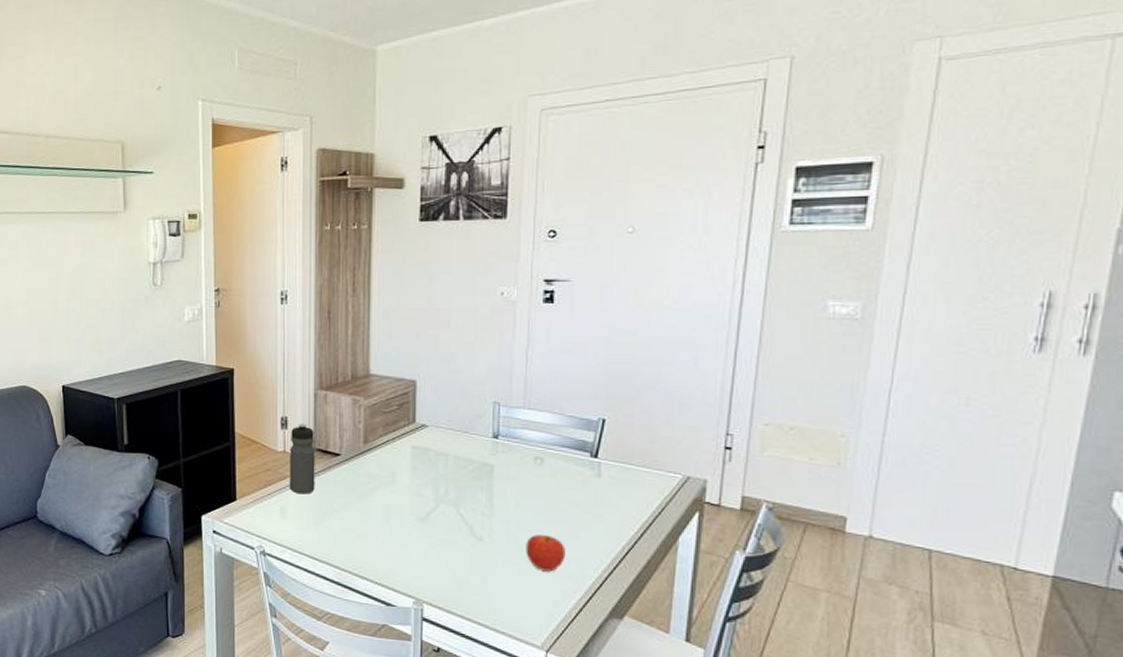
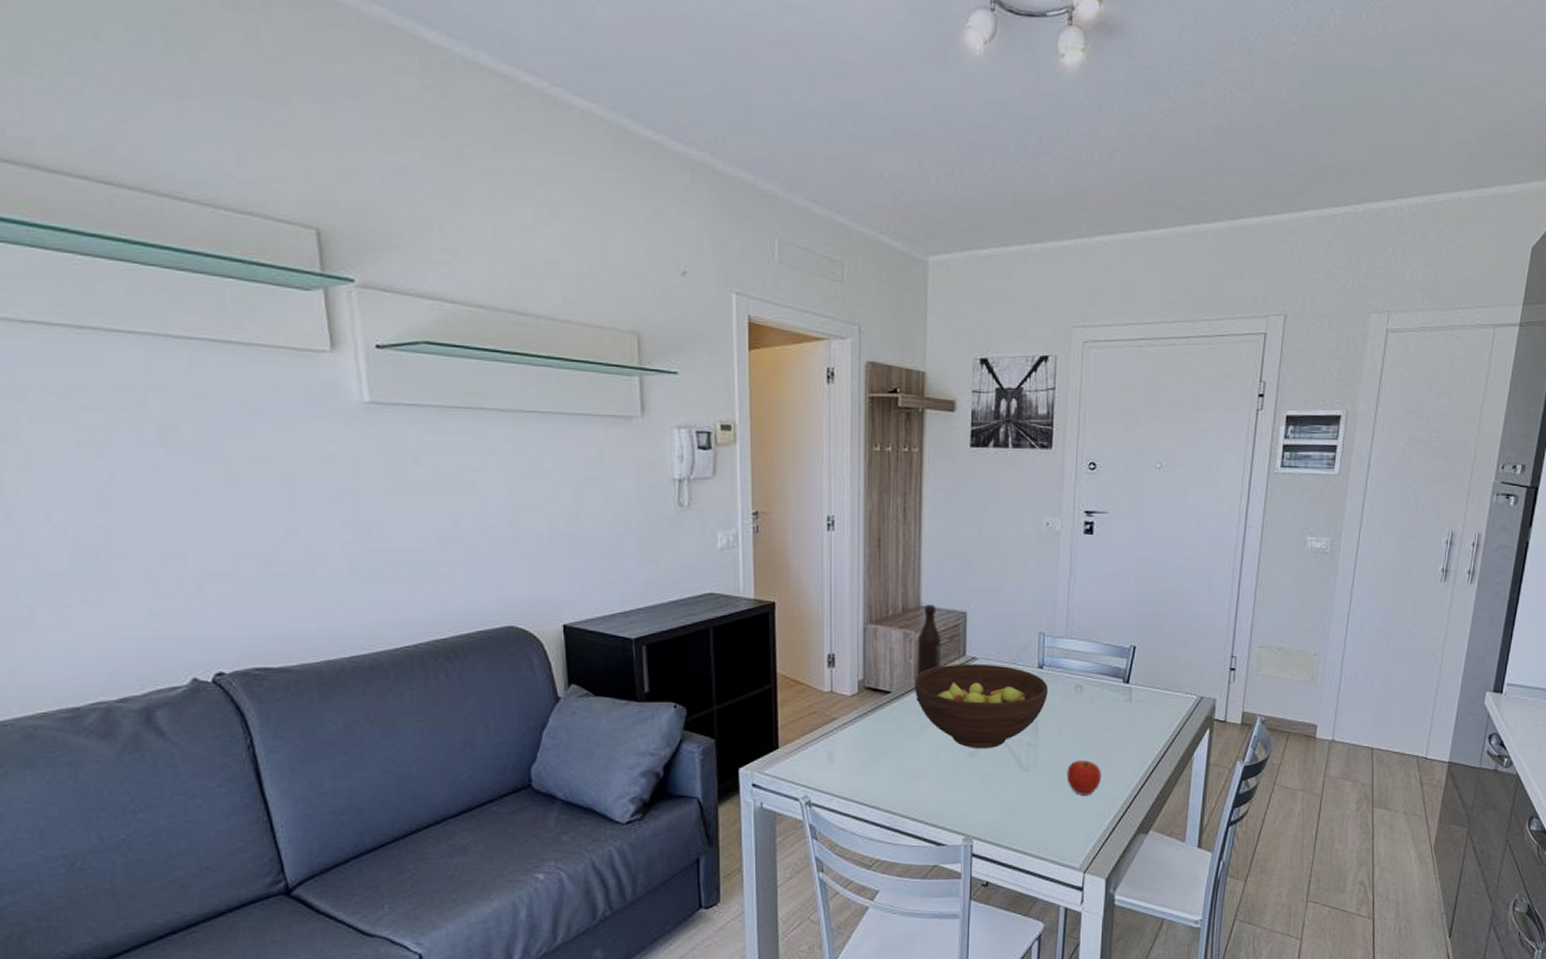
water bottle: present [289,423,315,494] -> none [837,660,865,737]
fruit bowl: none [364,430,504,516] -> present [915,663,1048,749]
wine bottle: none [365,372,390,465] -> present [916,604,941,702]

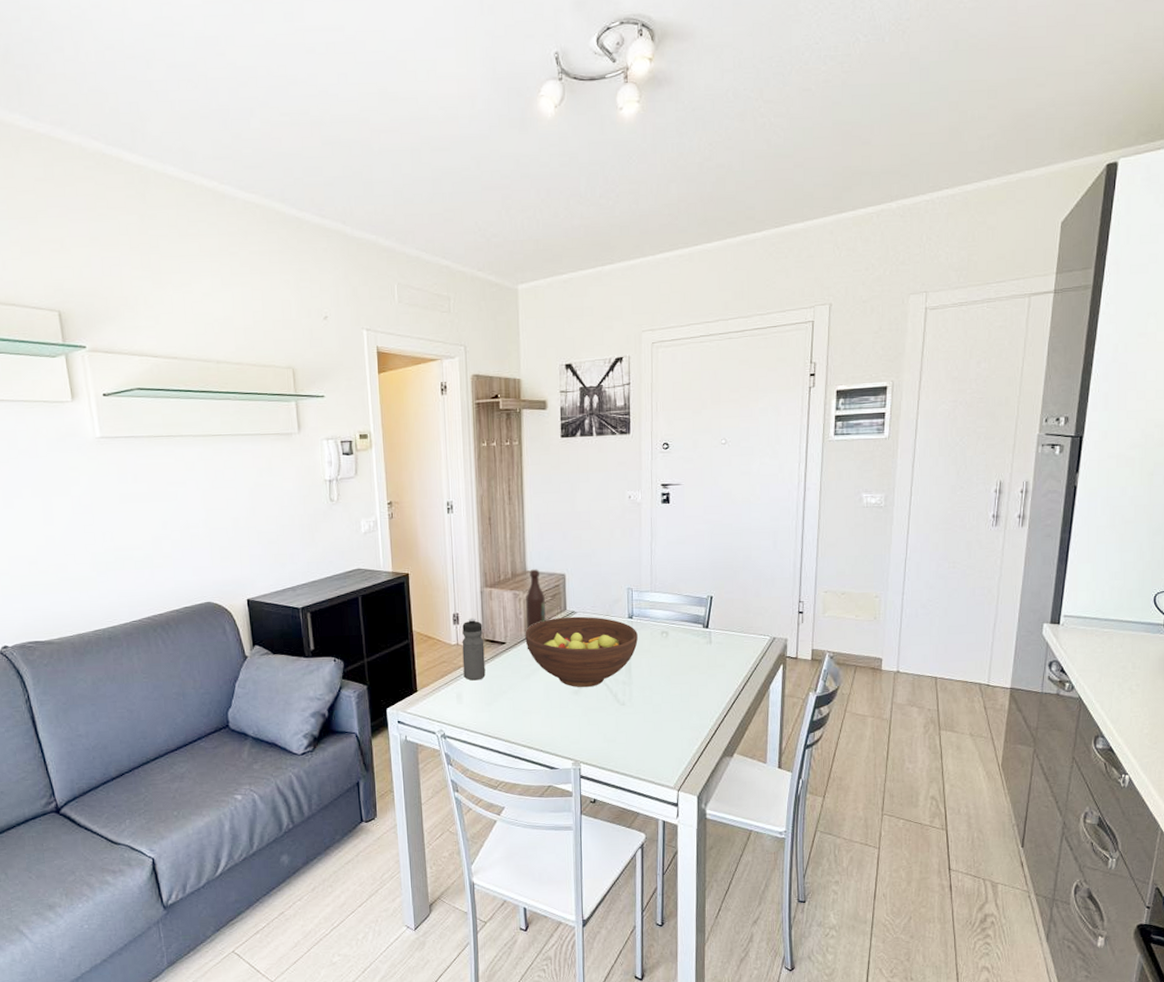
water bottle: none [837,660,865,737] -> present [462,618,486,681]
fruit: present [1067,760,1101,796] -> none [658,695,689,725]

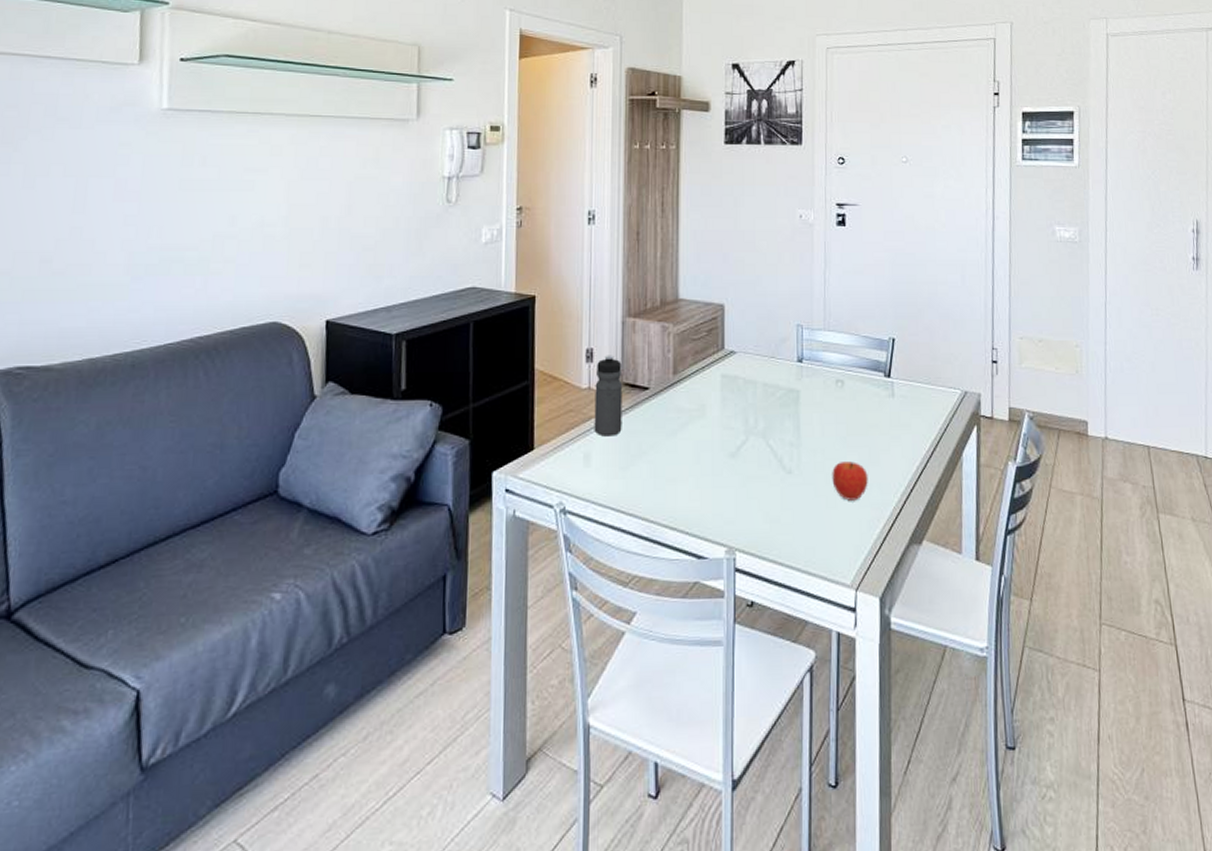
fruit bowl: present [525,616,638,688] -> none [673,357,808,450]
wine bottle: present [526,569,546,650] -> none [675,297,699,399]
fruit: none [658,695,689,725] -> present [832,461,868,501]

